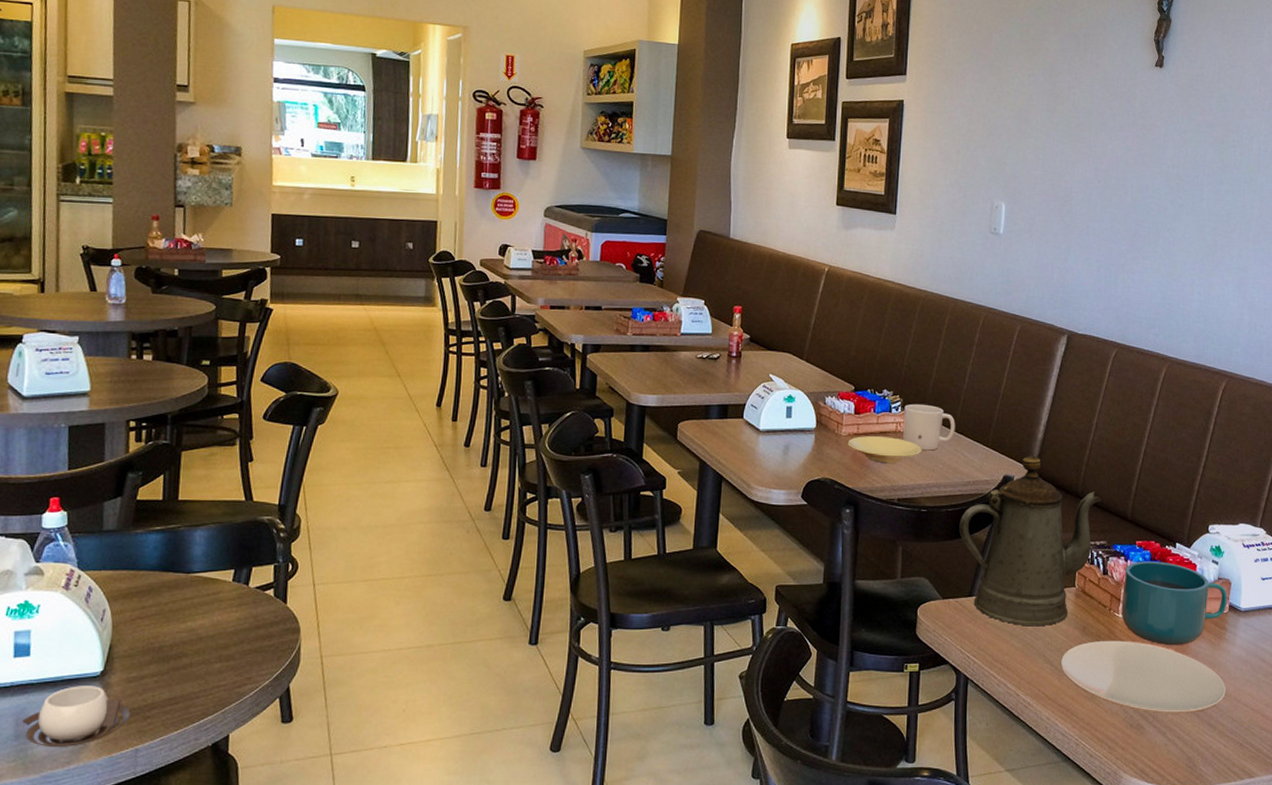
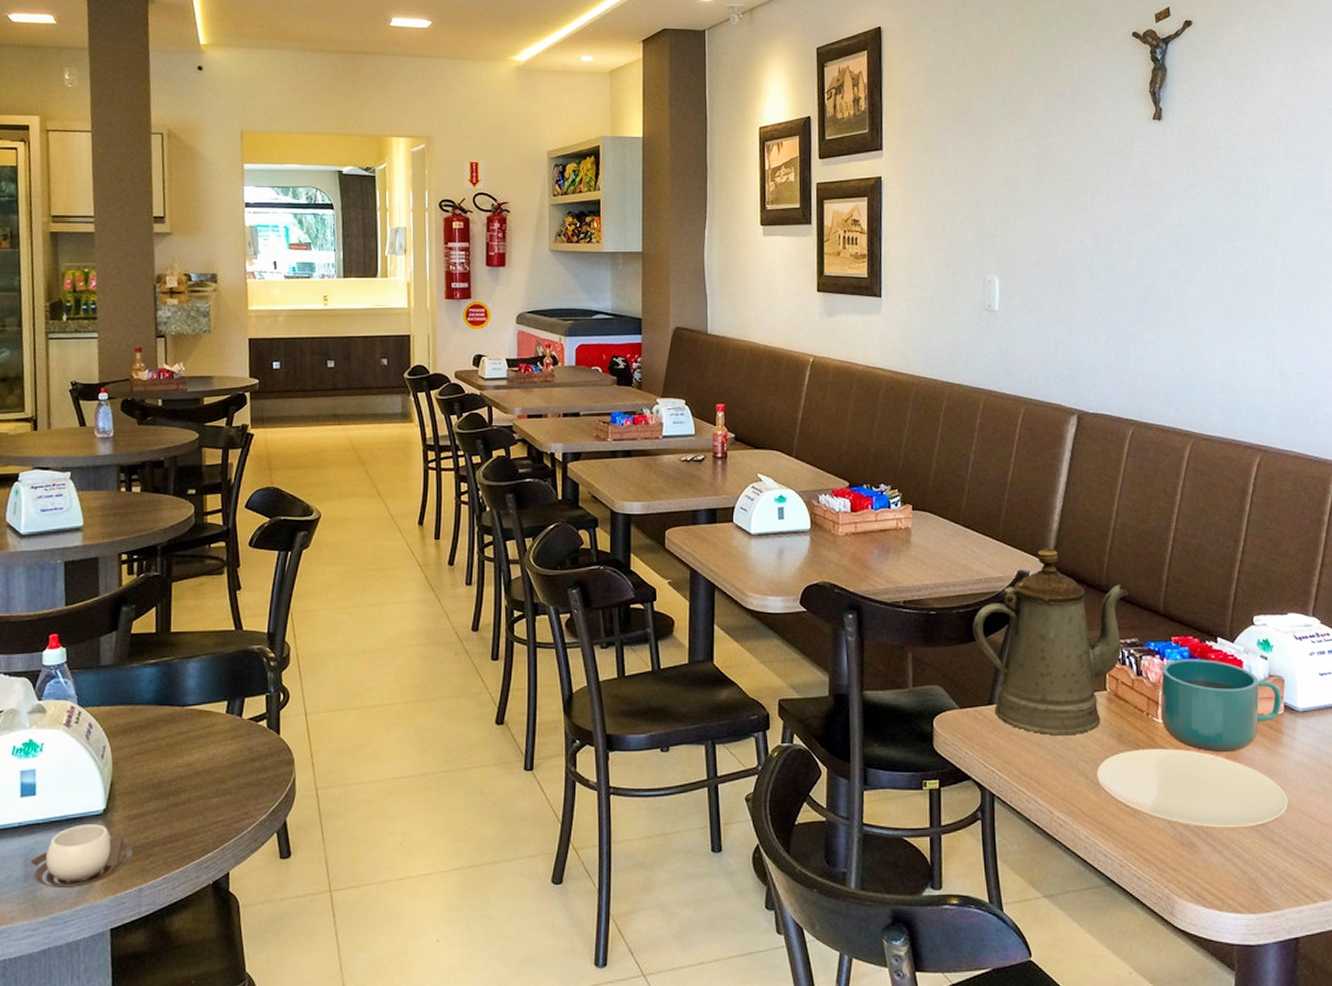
saucer: present [847,436,922,463] -> none [845,535,927,563]
mug: present [902,403,955,451] -> none [903,497,961,548]

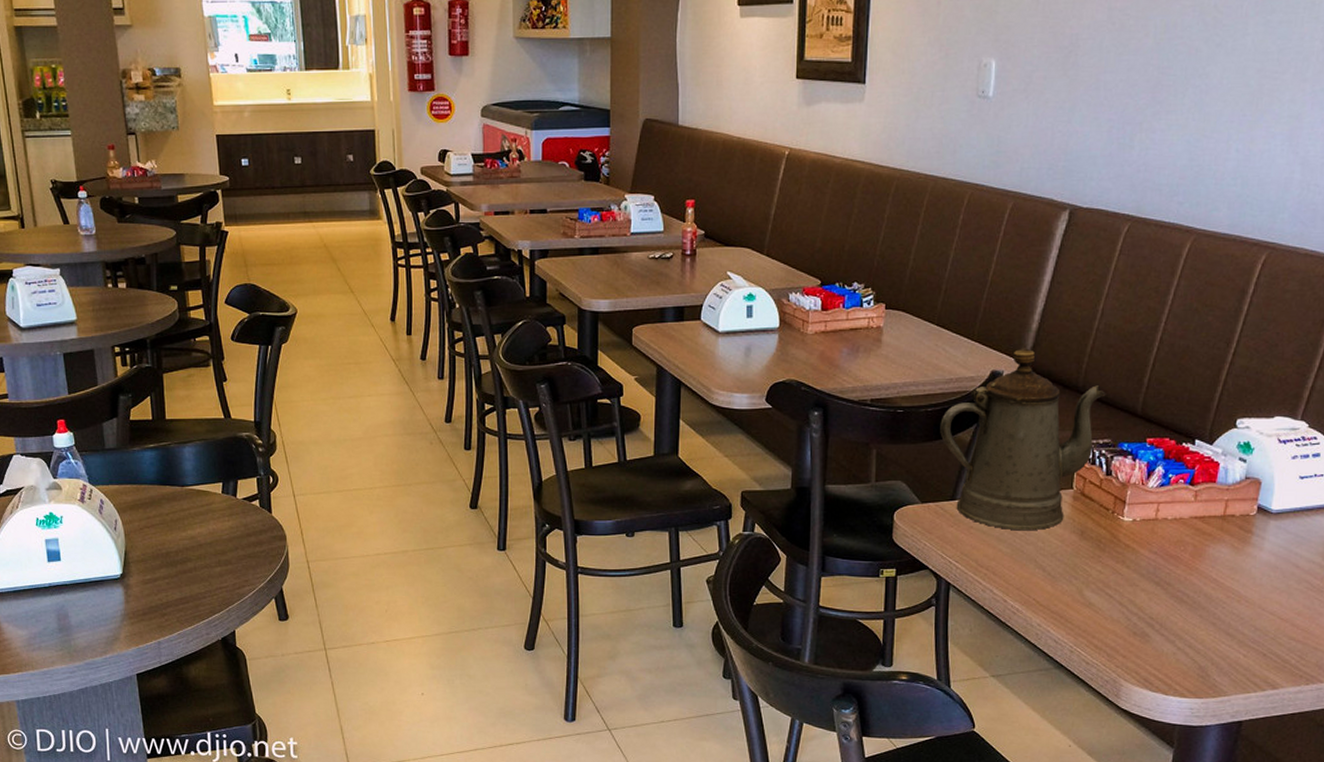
cup: present [31,824,133,888] -> none [63,587,150,639]
plate: present [1097,748,1288,830] -> none [1055,545,1249,622]
cup: present [1160,659,1282,753] -> none [1126,460,1257,551]

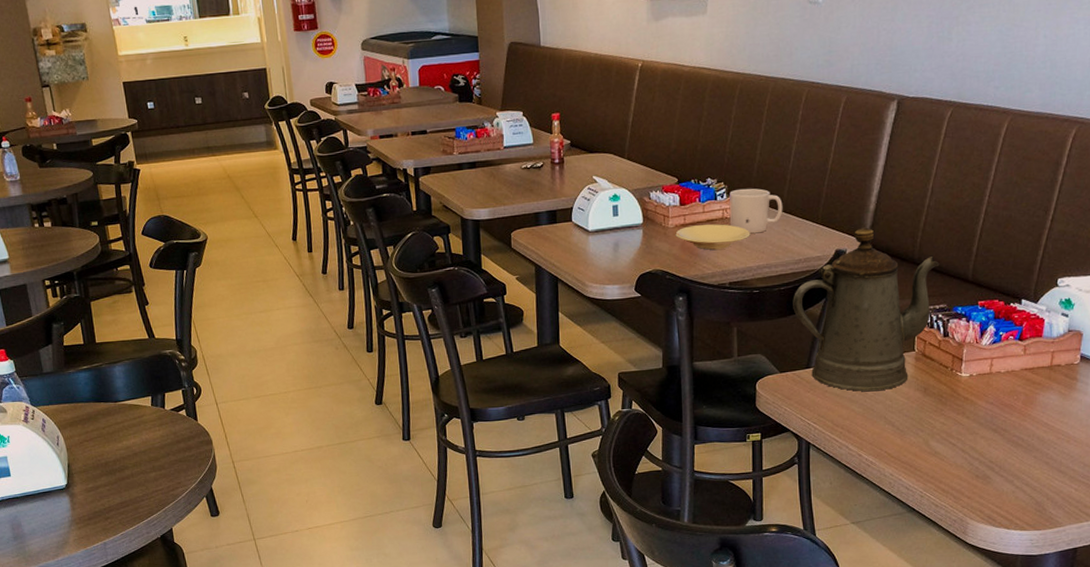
saucer: none [814,334,898,362] -> present [675,224,751,250]
mug: none [875,296,936,347] -> present [729,188,783,234]

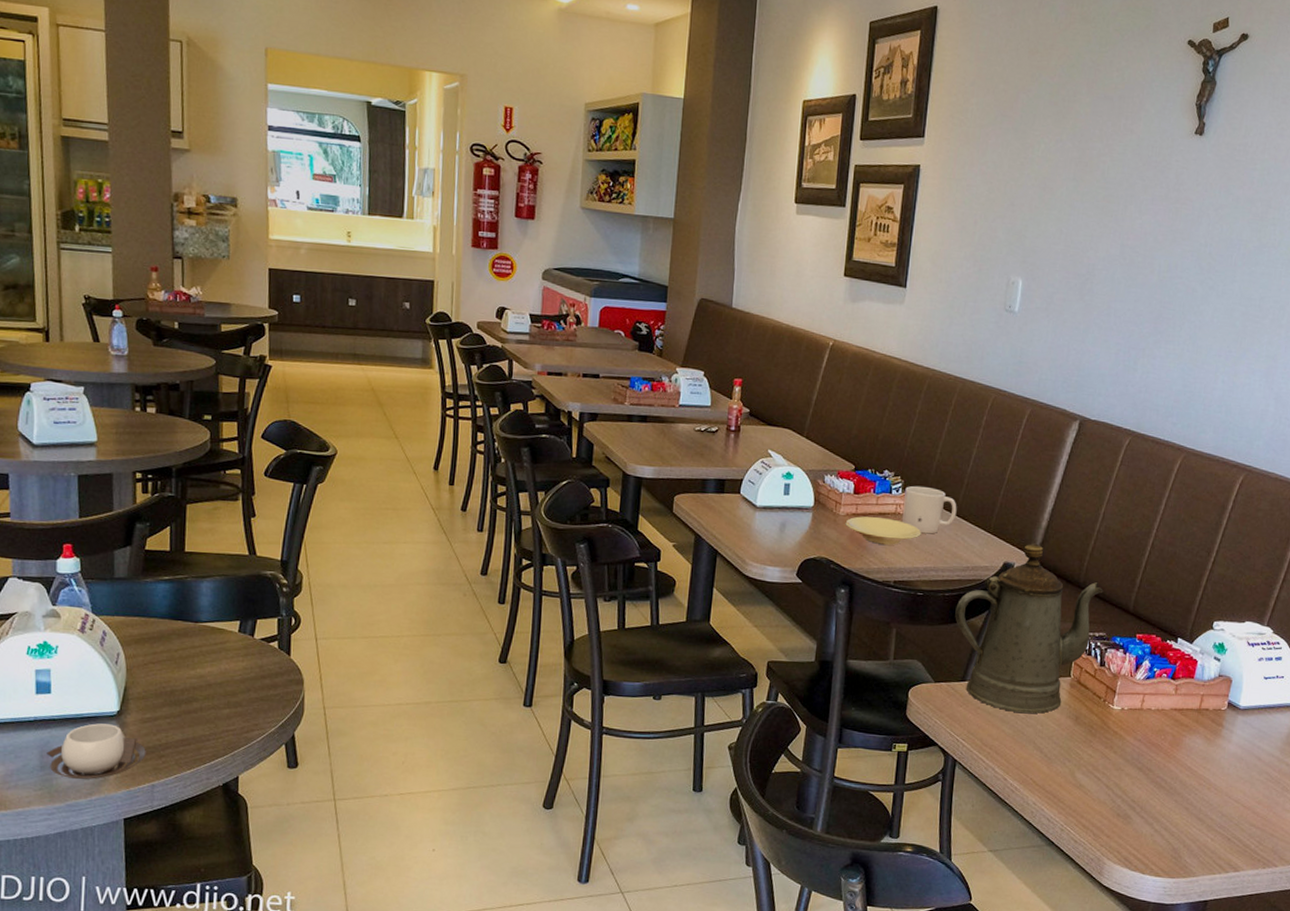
cup: none [16,496,95,544] -> present [47,723,146,779]

